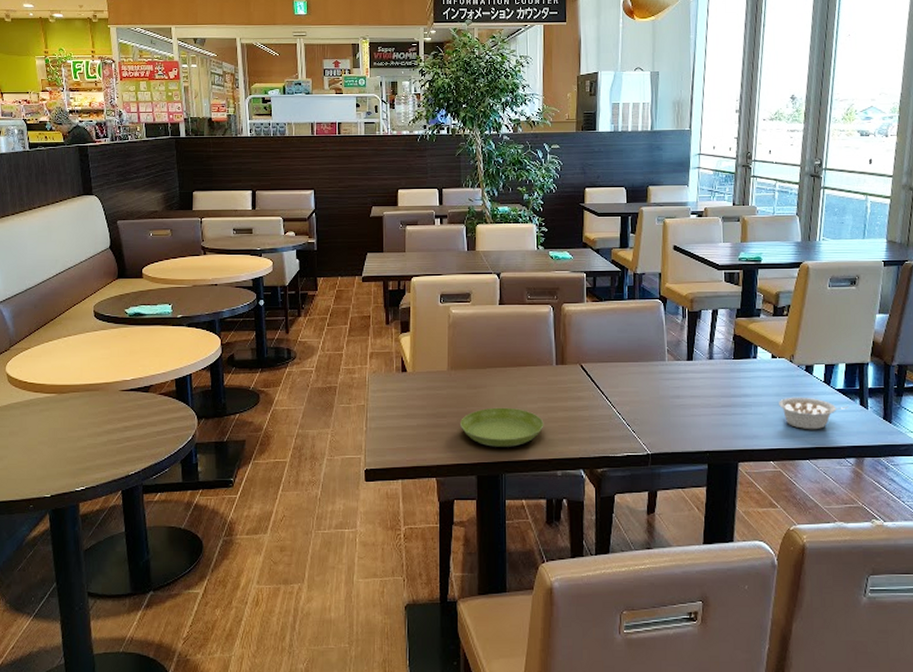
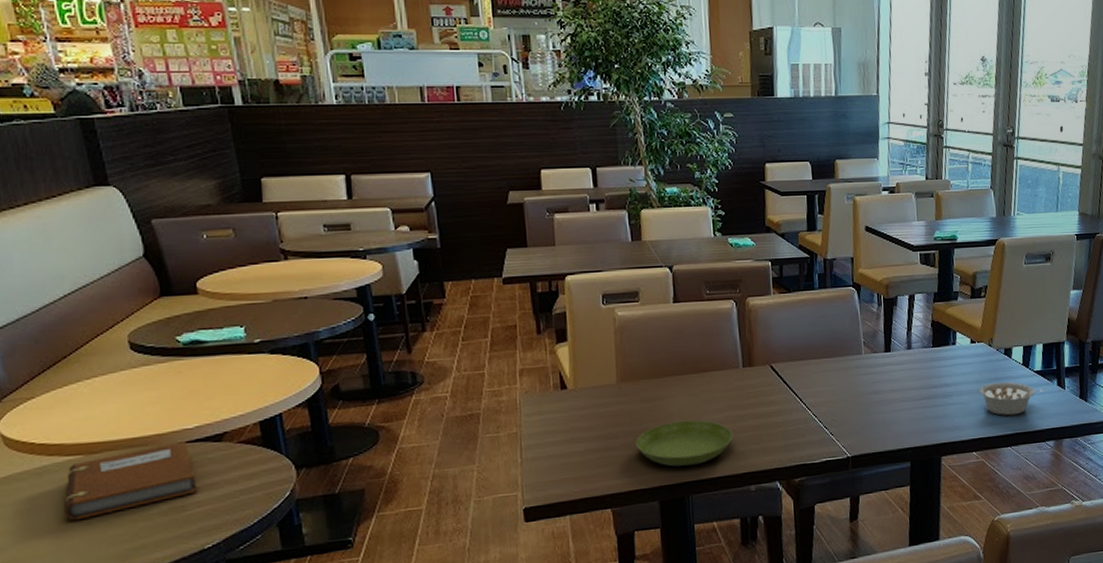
notebook: none [40,390,129,443] -> present [64,441,197,521]

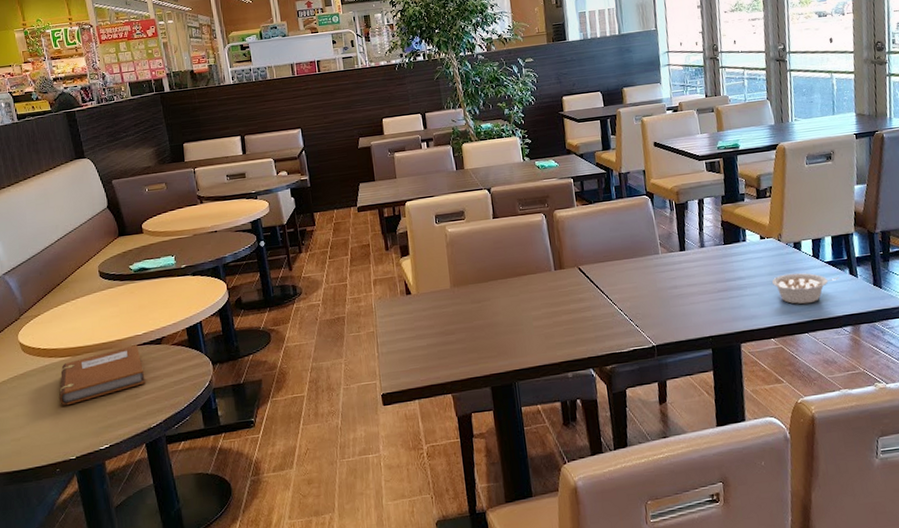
saucer: present [636,420,733,467] -> none [469,317,550,358]

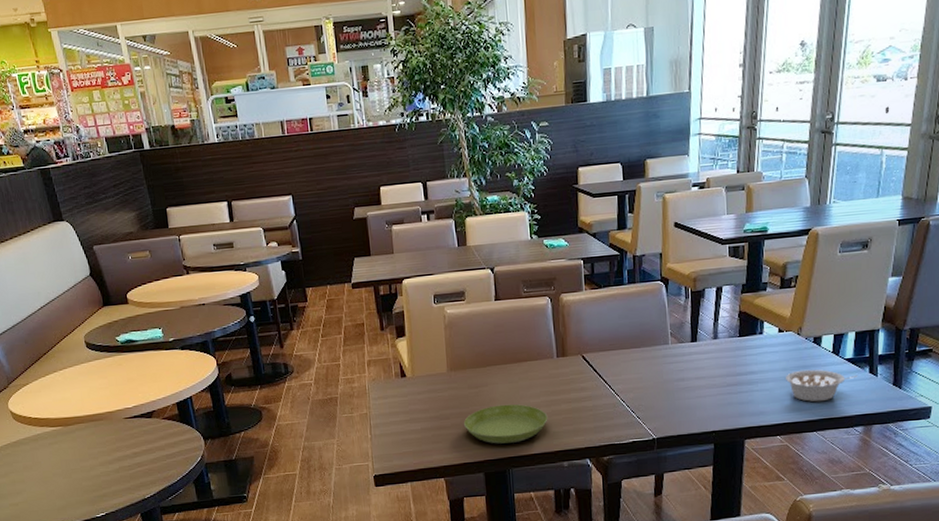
notebook: present [59,345,146,406] -> none [53,417,138,474]
saucer: none [469,317,550,358] -> present [464,404,548,444]

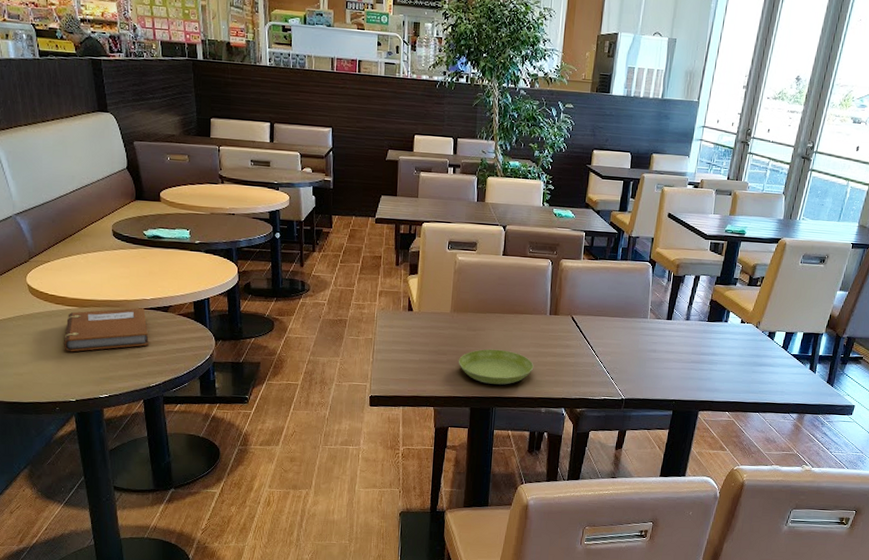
notebook: none [53,417,138,474] -> present [64,308,149,352]
legume: present [786,369,858,402] -> none [741,358,800,388]

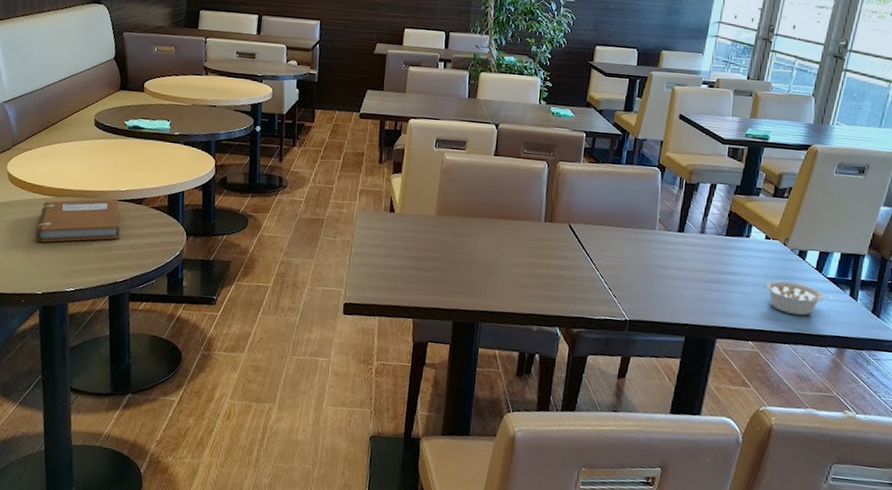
saucer: present [459,349,534,385] -> none [442,256,526,298]
legume: none [741,358,800,388] -> present [766,280,838,316]

